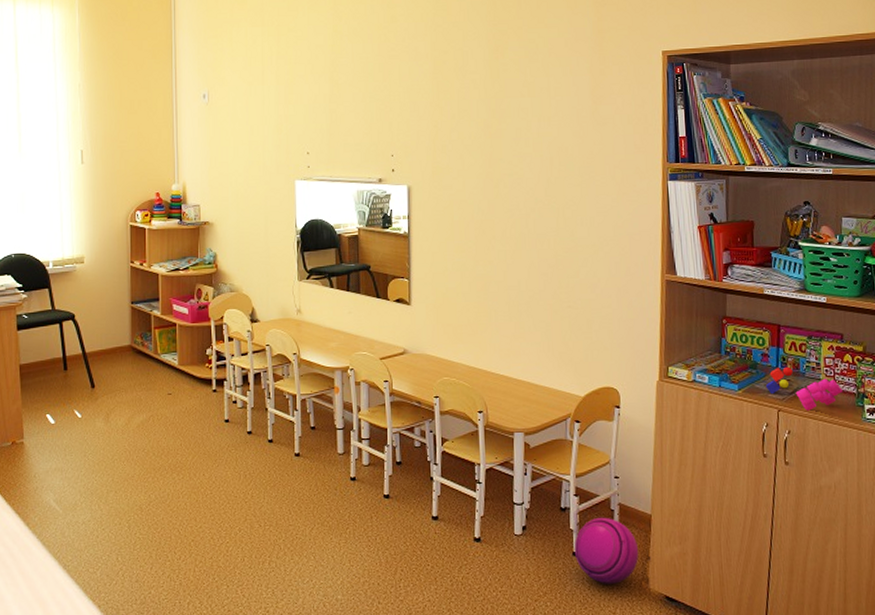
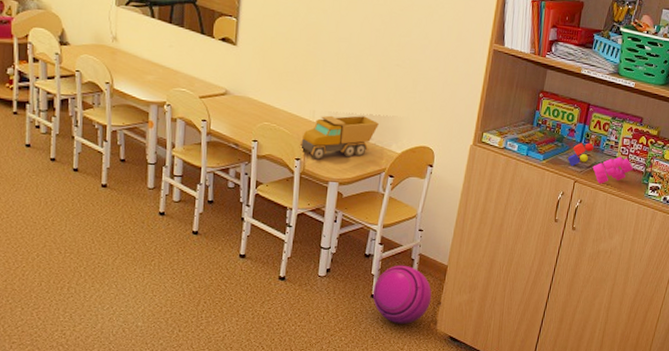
toy truck: none [480,362,558,412] -> present [299,115,379,161]

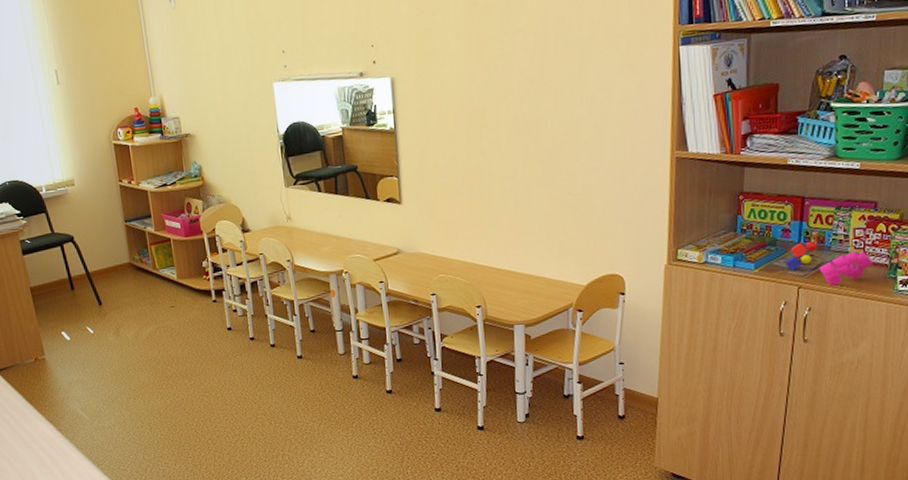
toy truck: present [299,115,379,161] -> none [478,252,558,306]
ball: present [372,265,432,324] -> none [578,402,645,465]

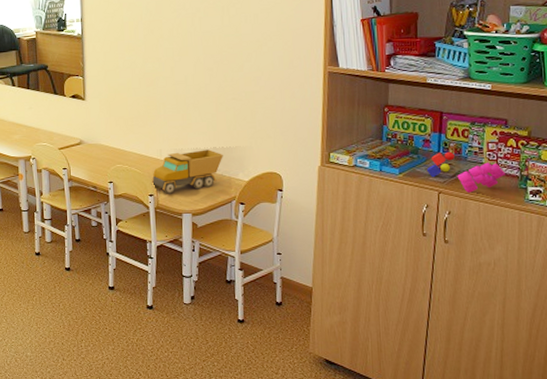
toy truck: none [478,252,558,306] -> present [151,149,223,195]

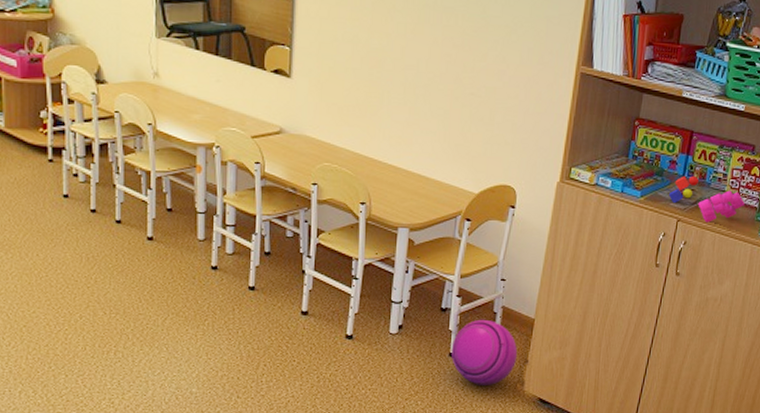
toy truck: present [151,149,223,195] -> none [364,152,453,205]
ball: none [239,289,300,348] -> present [451,319,518,385]

